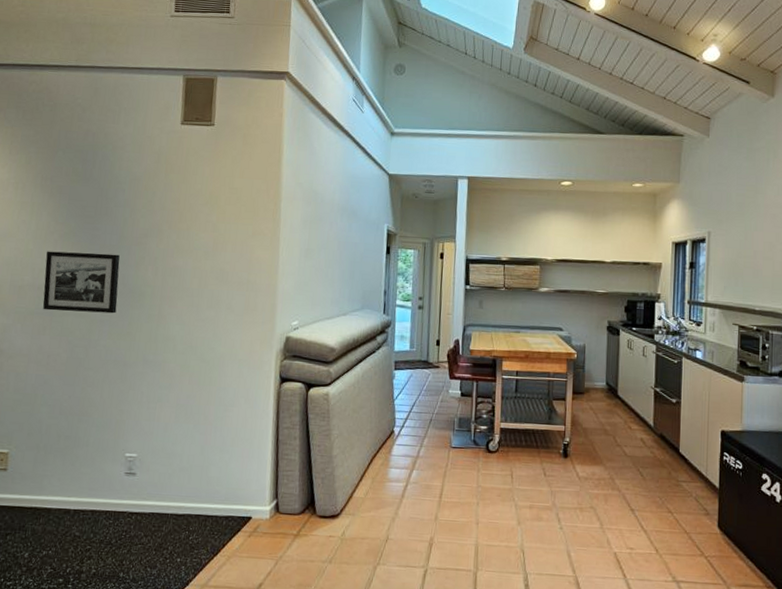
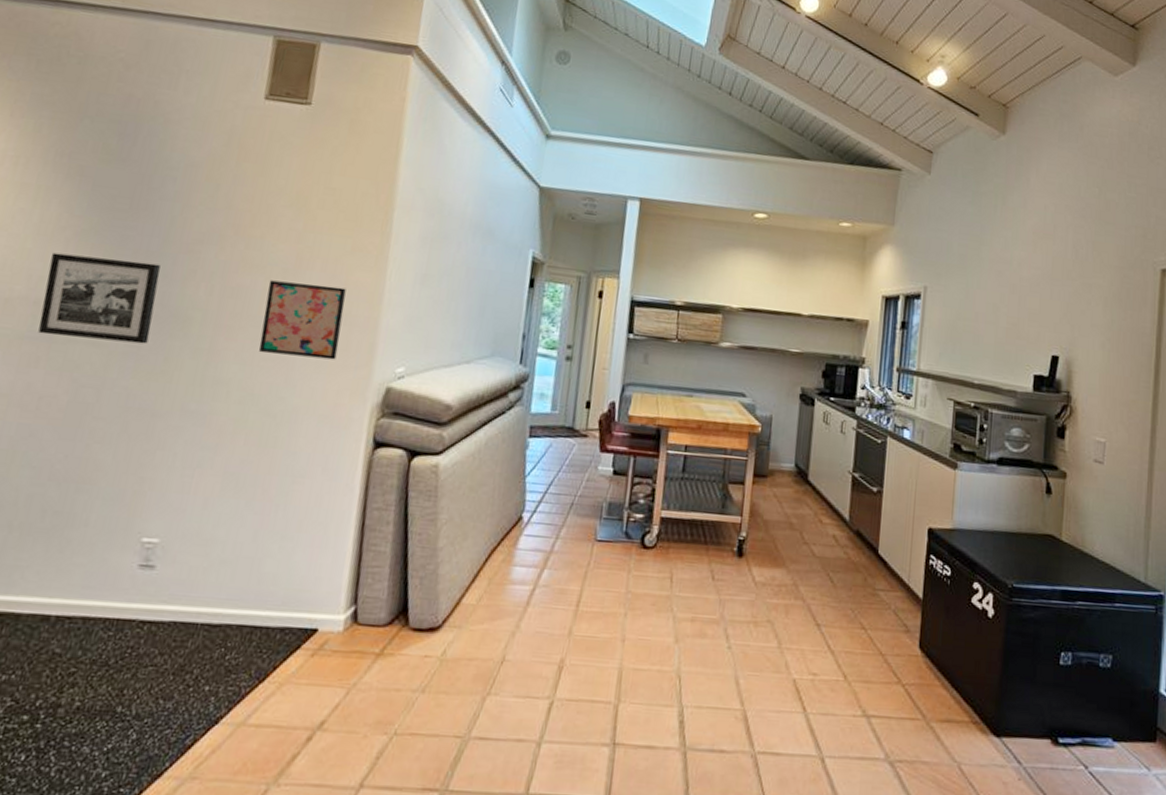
wall art: none [193,261,251,318] -> present [258,280,346,360]

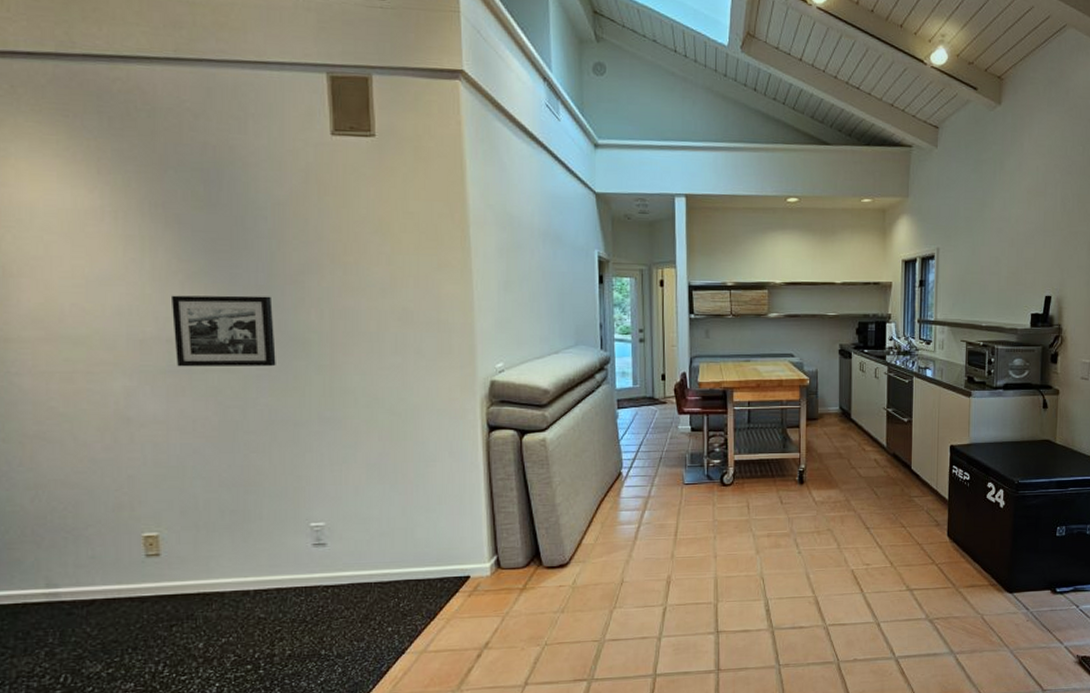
wall art: present [258,280,346,360] -> none [371,299,443,363]

